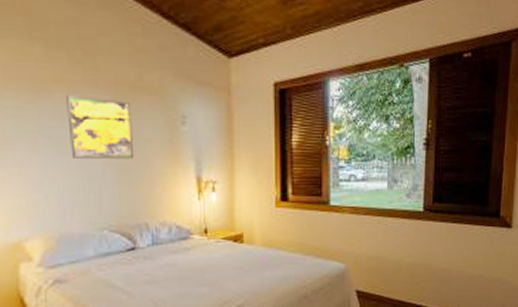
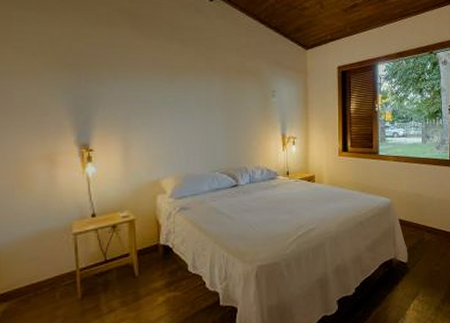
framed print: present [66,95,133,159] -> none [193,77,238,121]

